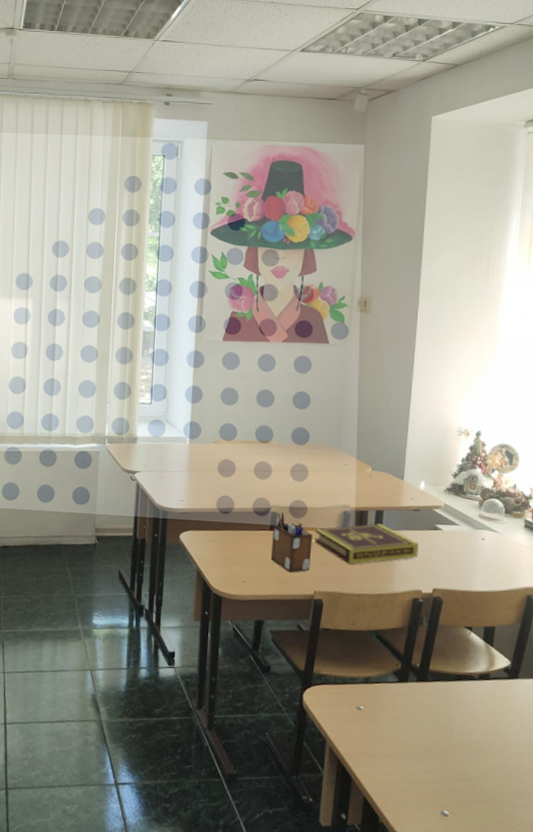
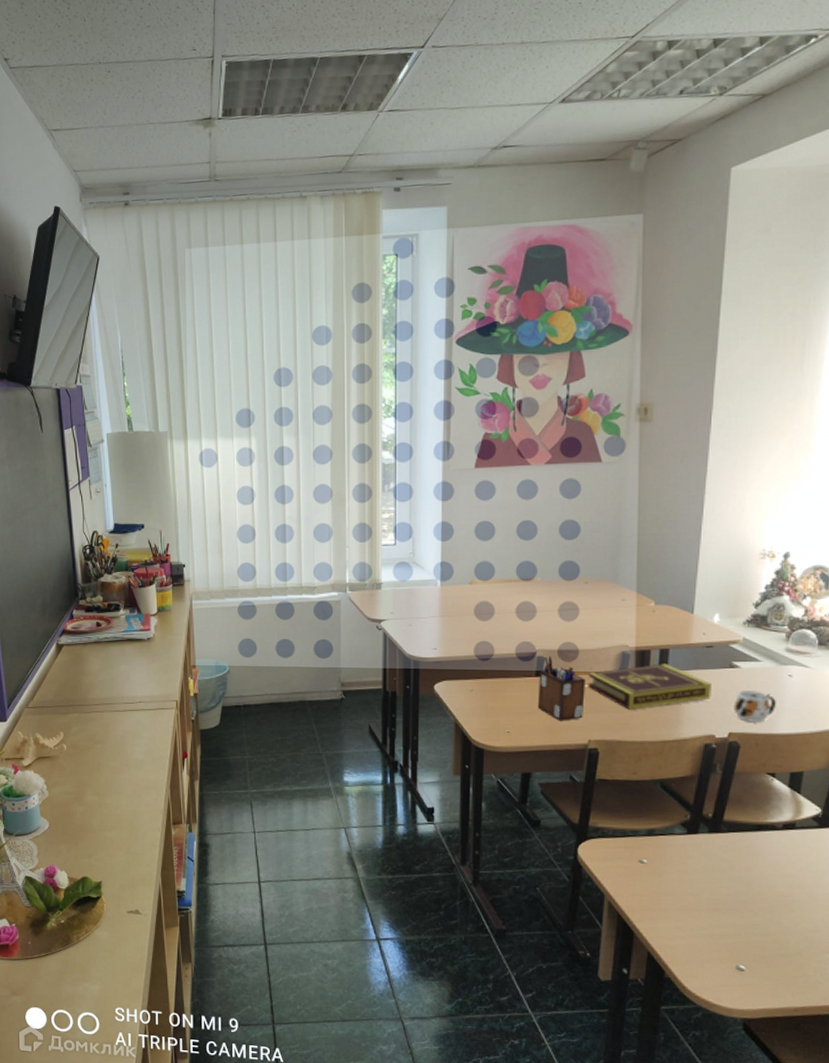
mug: none [437,550,472,580] -> present [733,689,776,722]

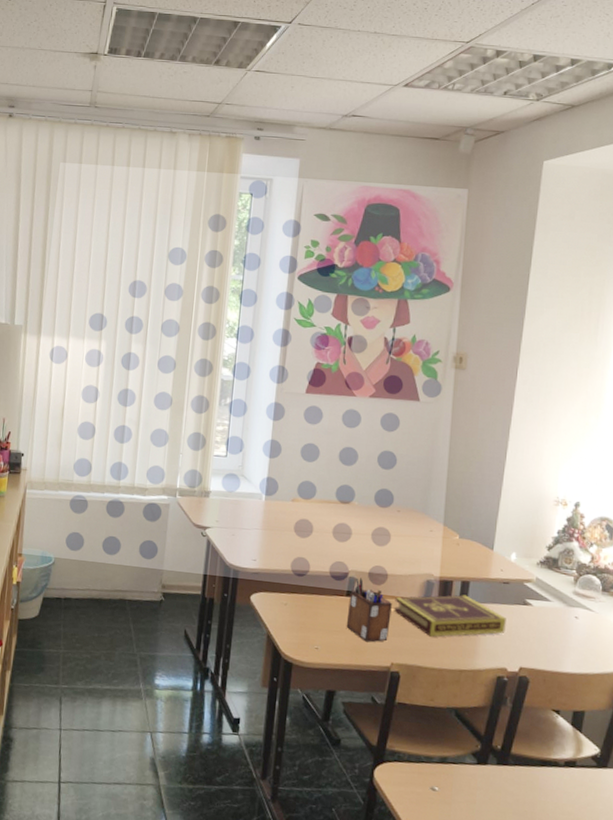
mug: present [733,689,776,722] -> none [525,627,563,660]

